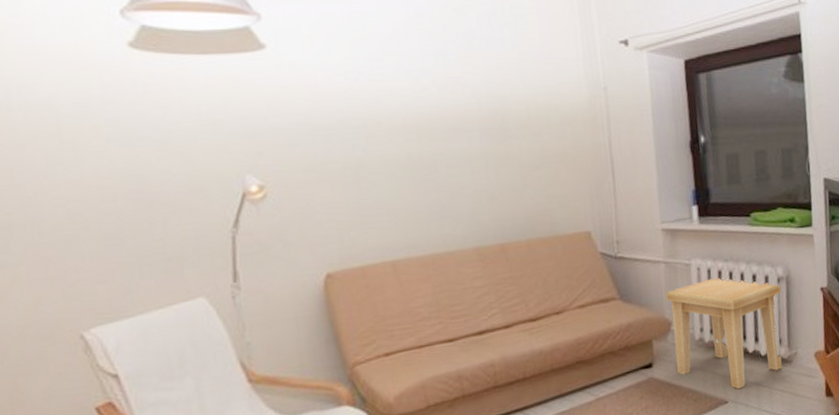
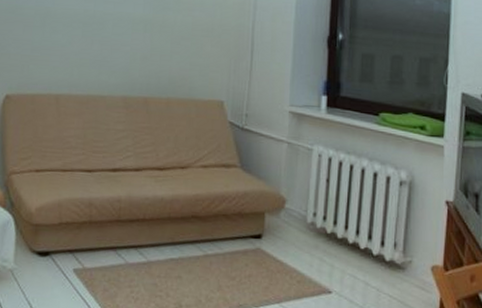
side table: present [665,277,782,390] -> none [284,167,403,283]

